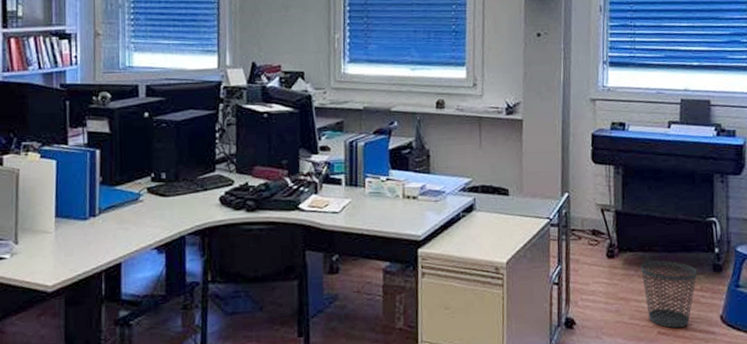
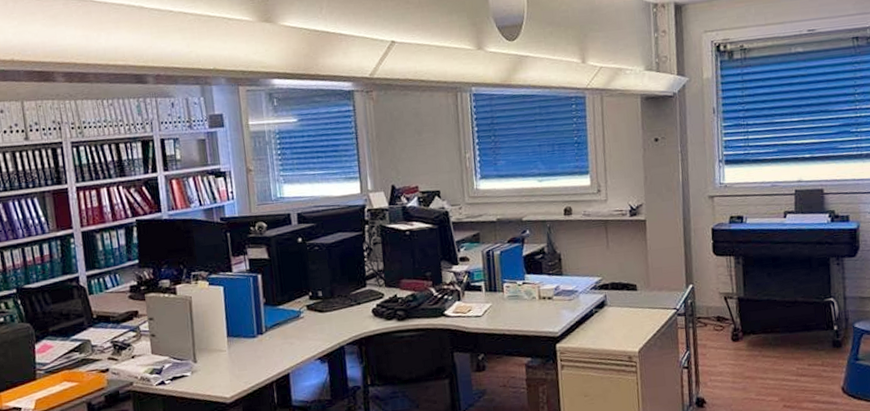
wastebasket: present [641,260,698,329] -> none [764,340,818,402]

